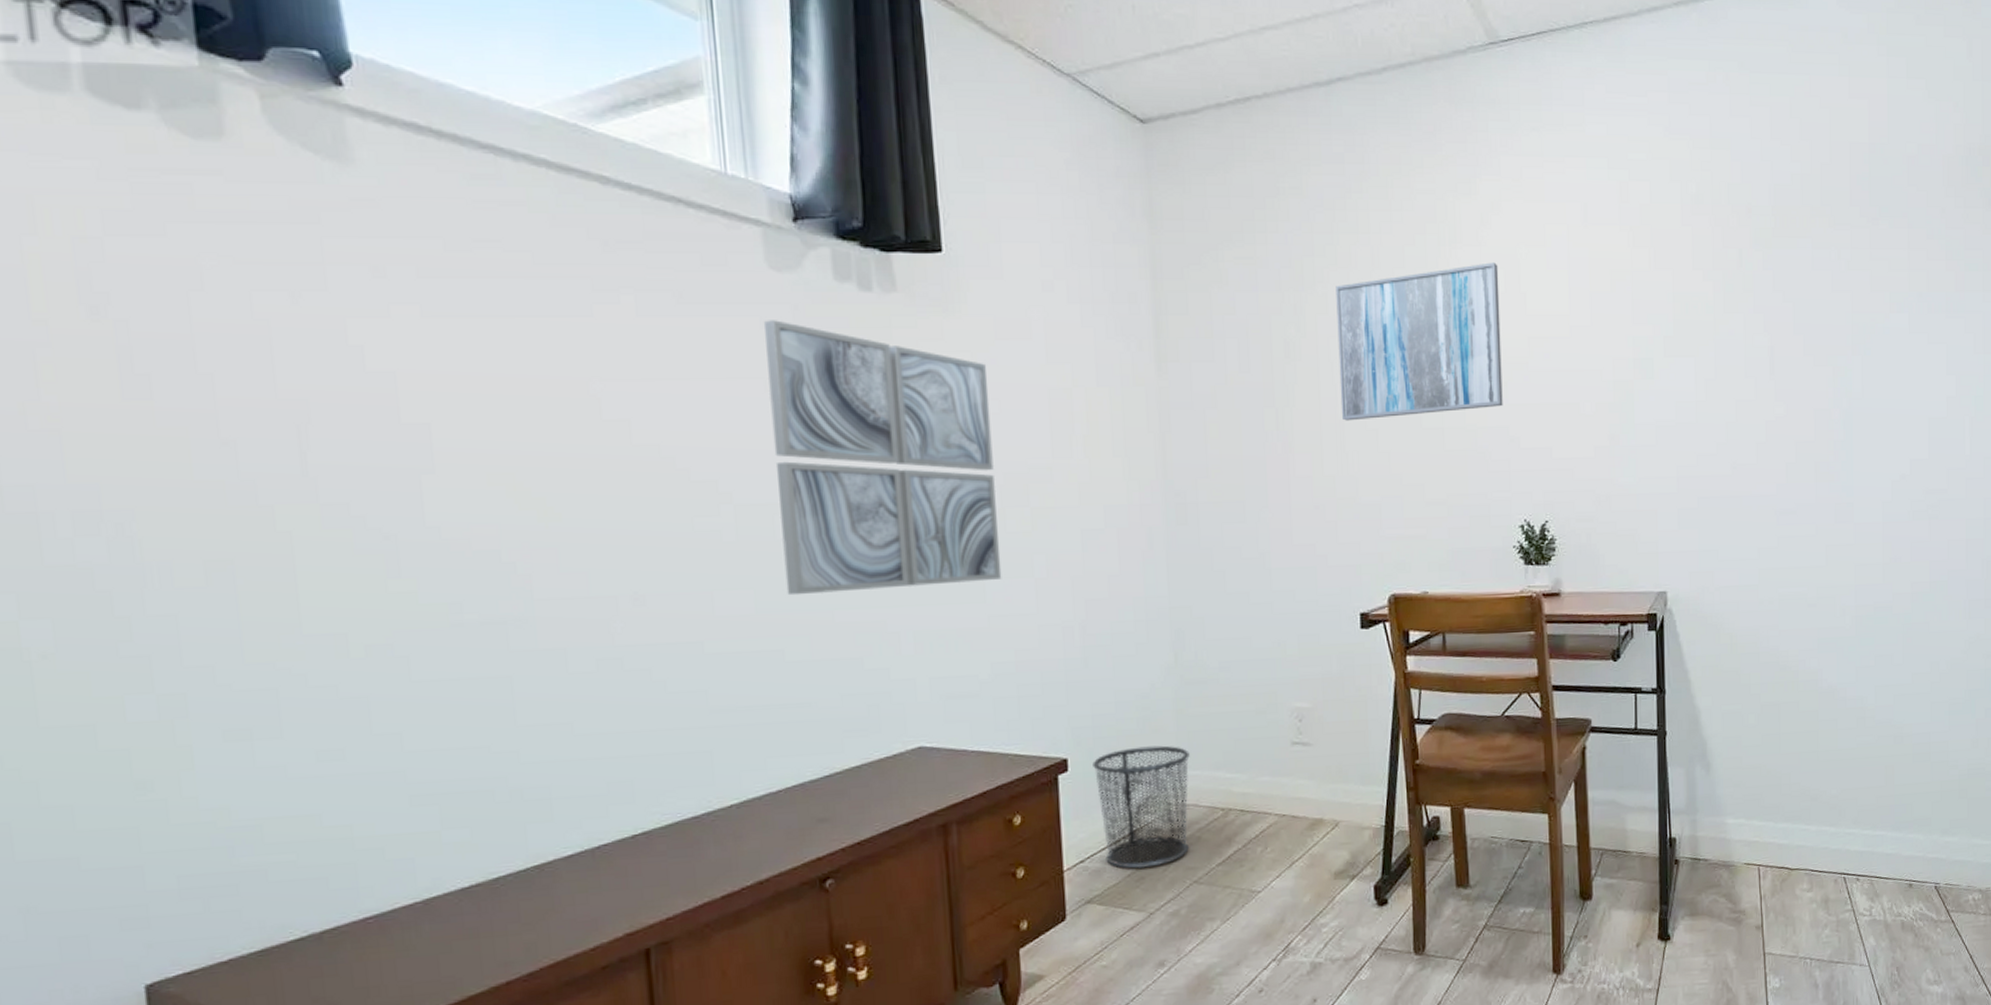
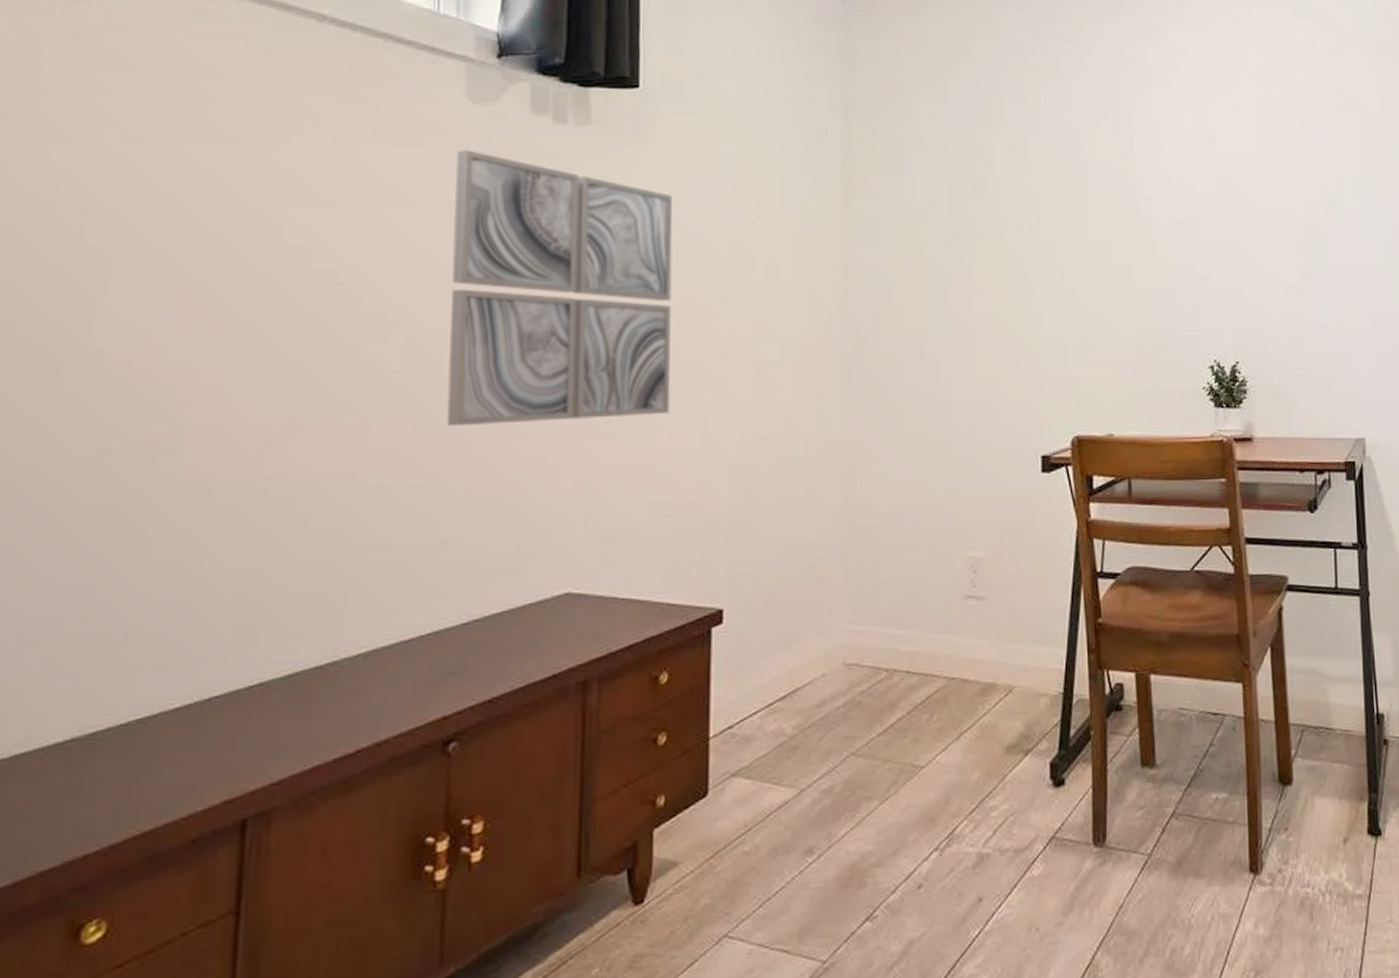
waste bin: present [1093,745,1190,870] -> none [750,596,854,738]
wall art: present [1336,262,1503,421] -> none [1025,104,1192,257]

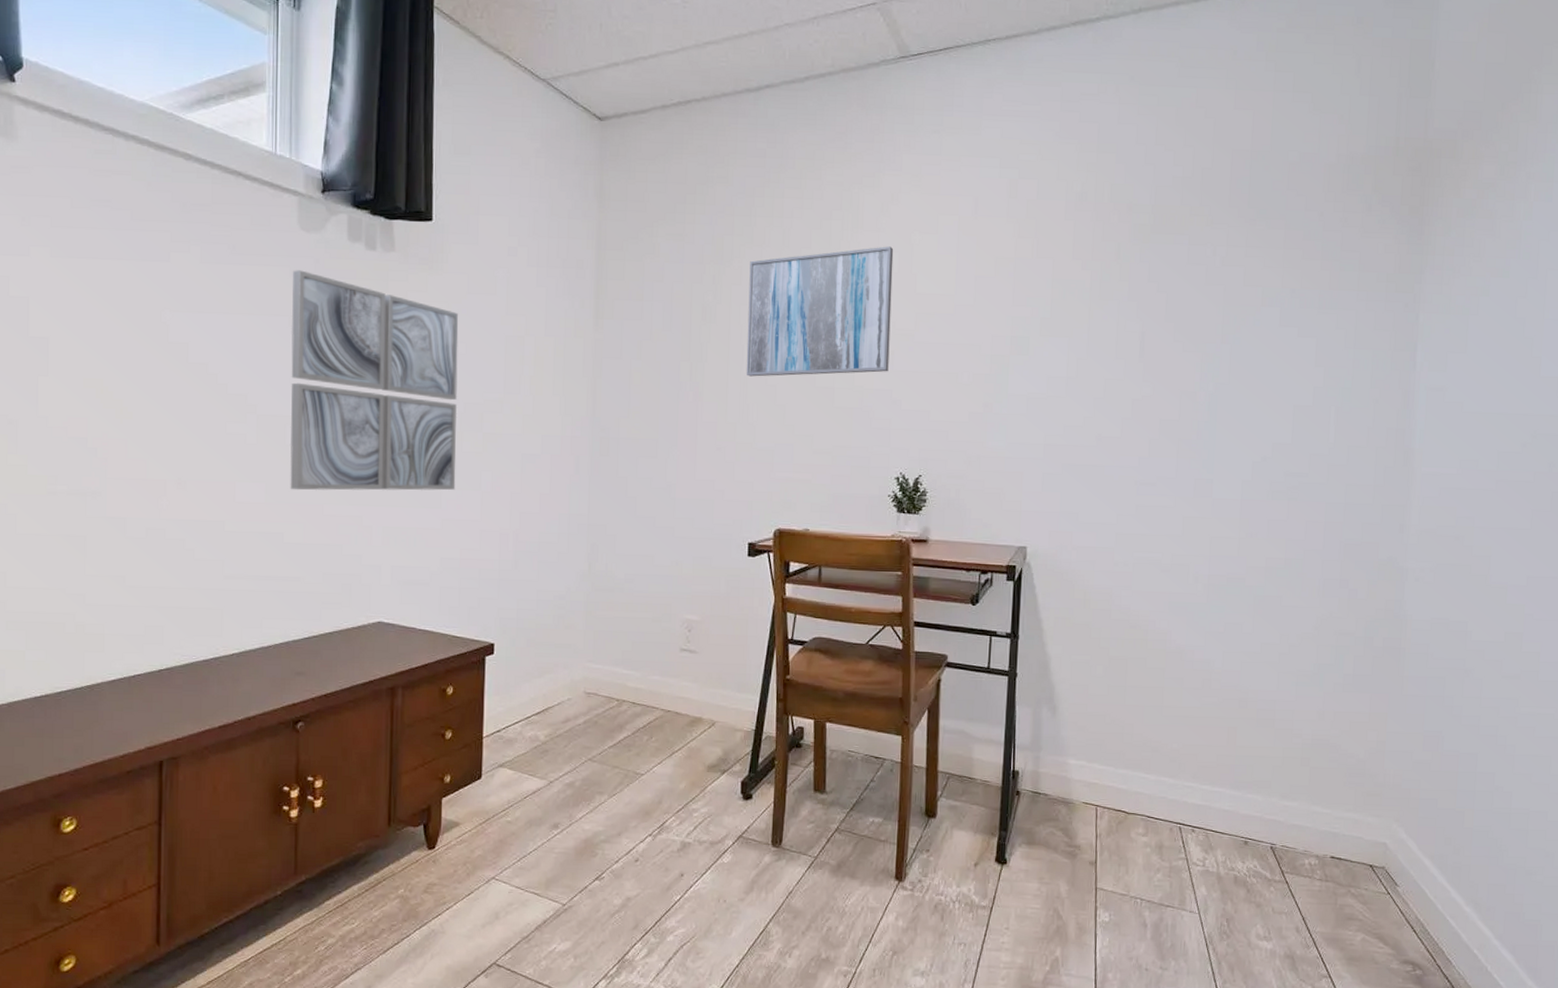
wall art: none [1025,104,1192,257] -> present [746,246,894,377]

